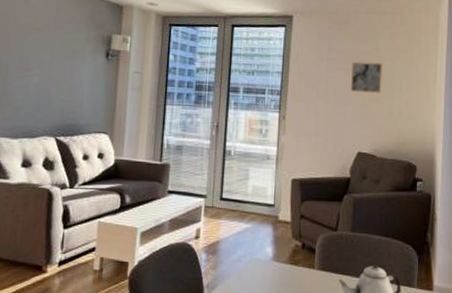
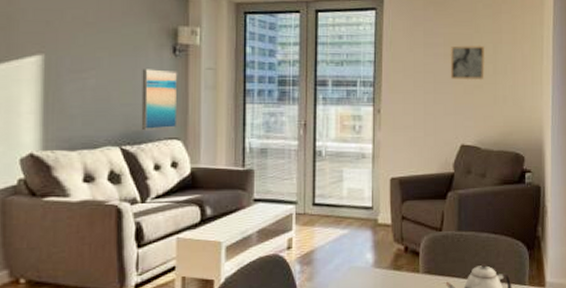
wall art: none [74,70,109,125] -> present [141,69,178,131]

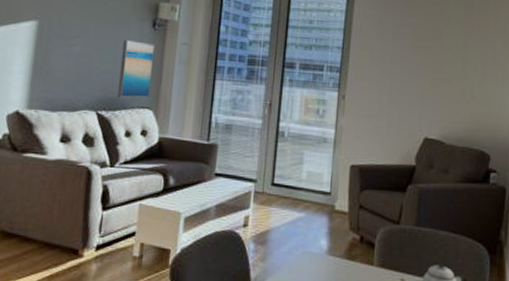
wall art: present [450,45,485,81] -> none [417,38,455,74]

